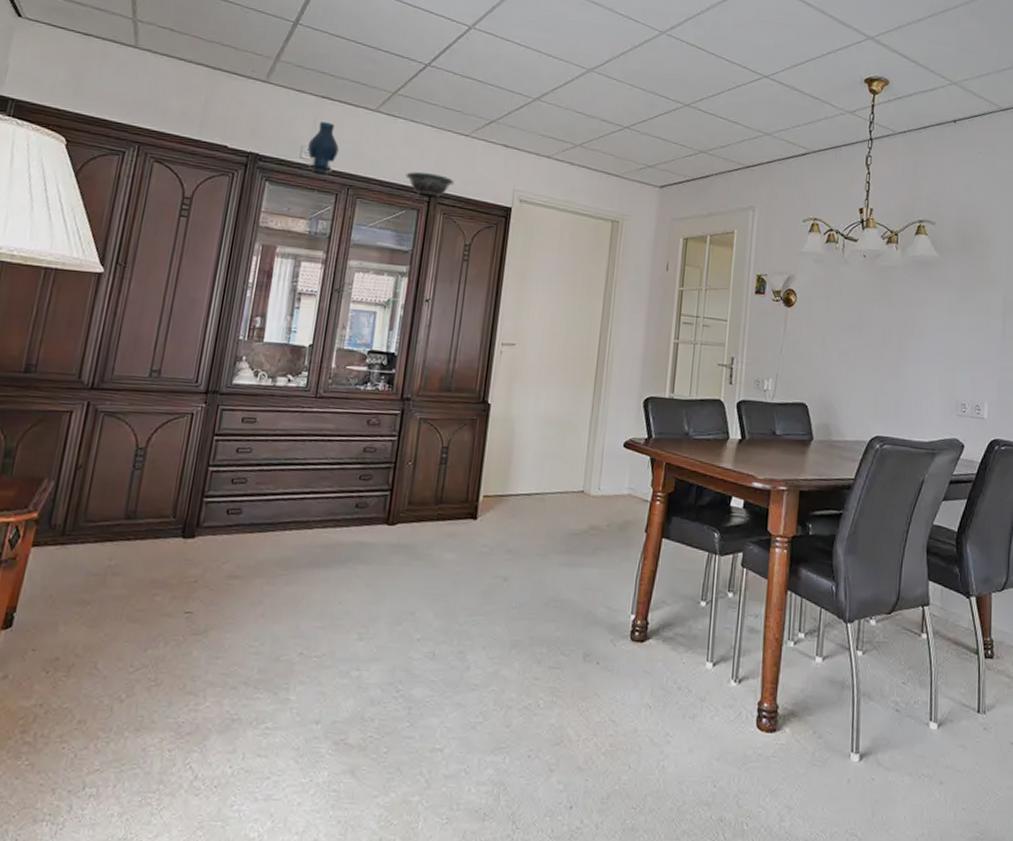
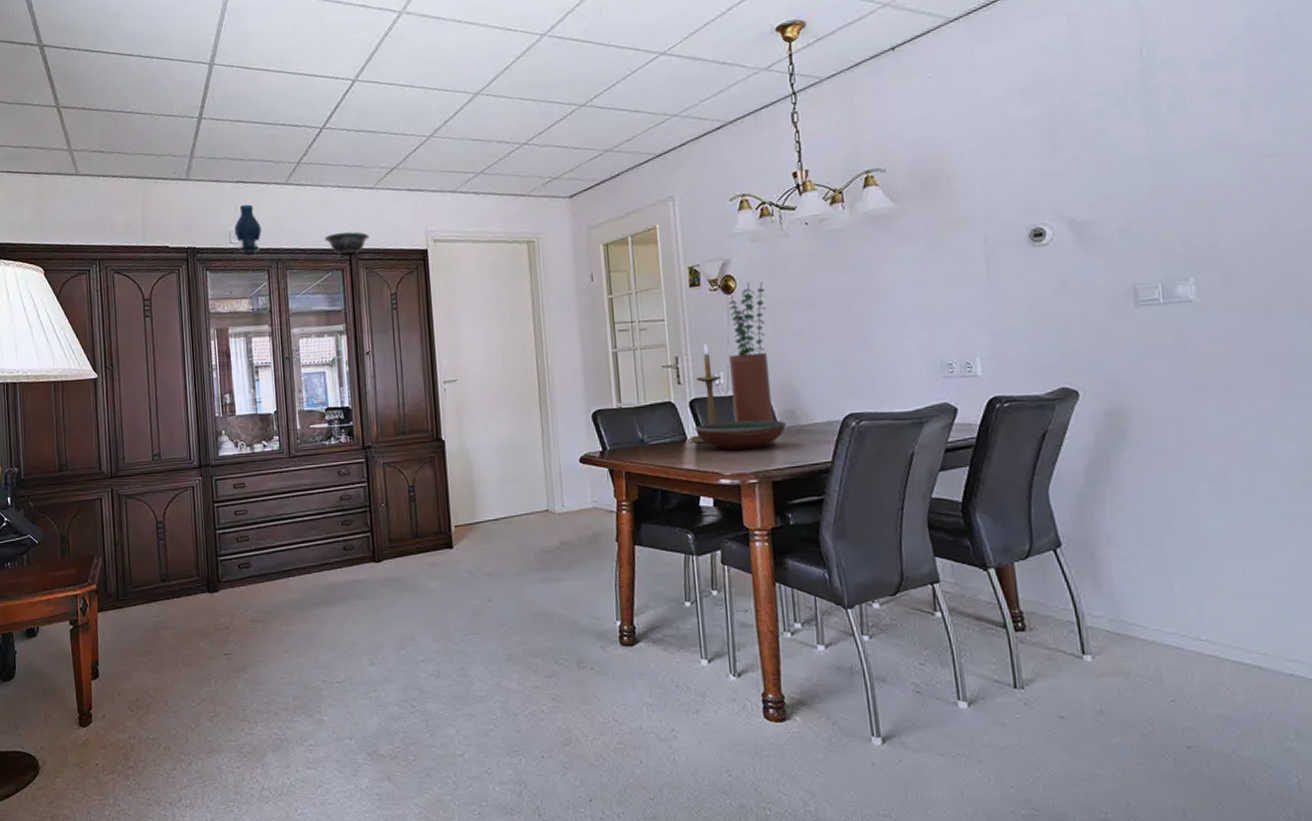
candlestick: none [732,349,770,445] -> present [690,343,722,444]
decorative bowl: none [737,426,821,458] -> present [694,419,787,451]
vase: none [776,299,821,433] -> present [729,282,774,422]

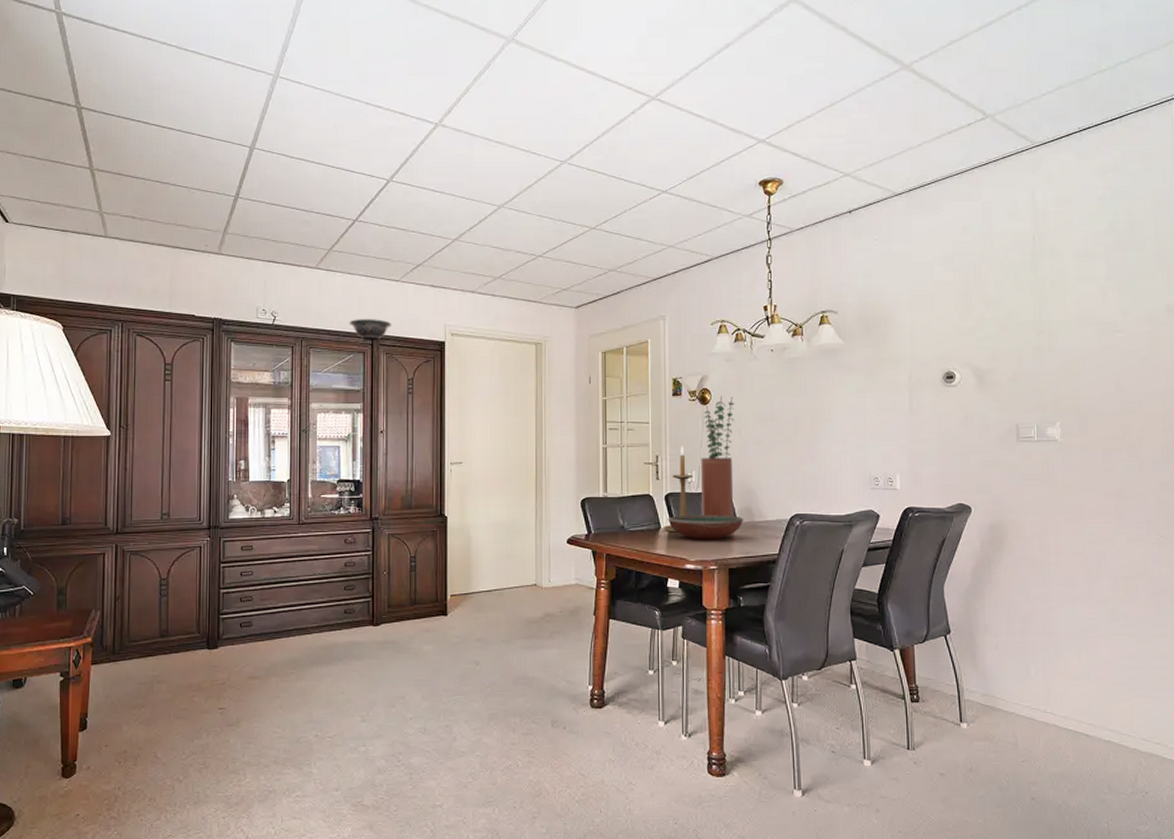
vase: present [234,204,262,256] -> none [262,284,289,331]

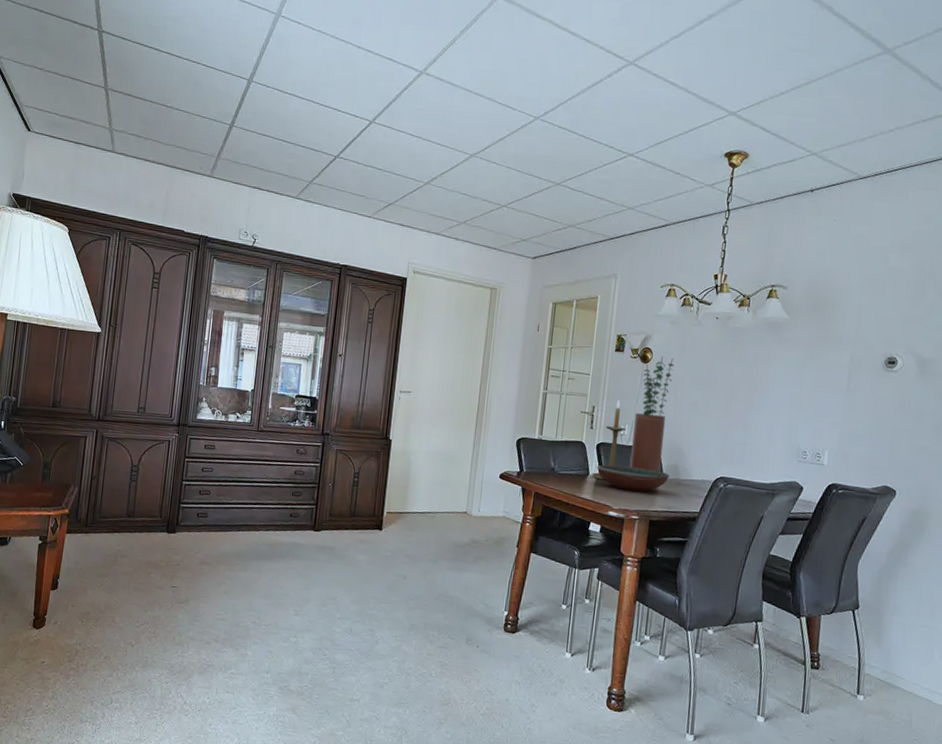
decorative bowl: present [349,319,392,342] -> none [321,249,360,271]

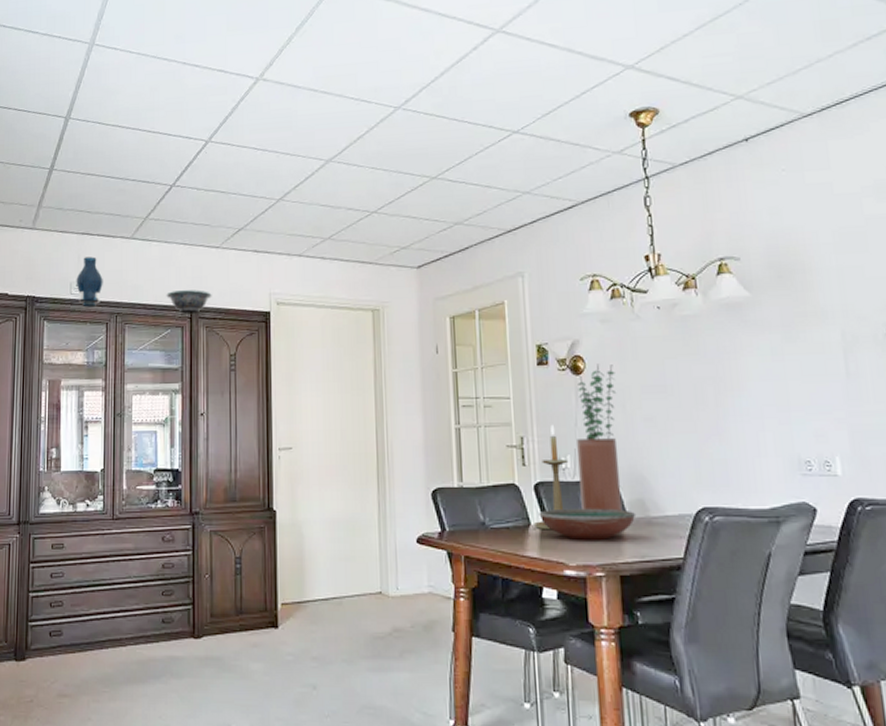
vase: none [244,208,269,253] -> present [76,257,103,308]
decorative bowl: none [321,249,360,271] -> present [166,290,212,315]

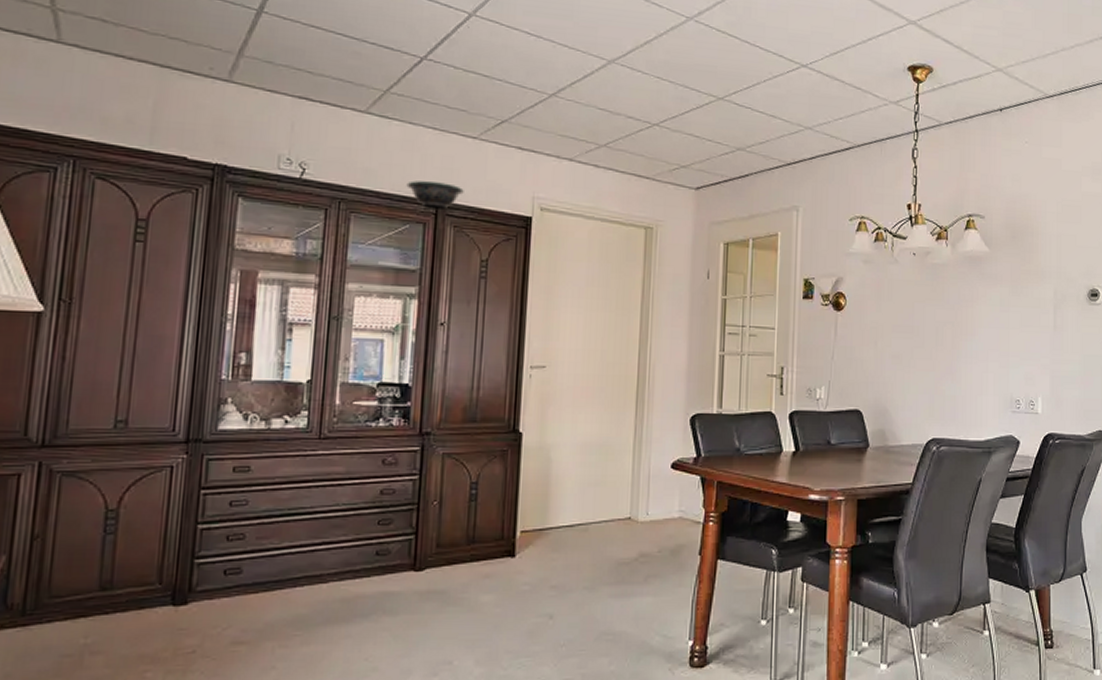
vase: present [76,257,103,308] -> none [286,126,325,188]
candlestick: present [534,424,569,530] -> none [786,356,823,457]
decorative bowl: present [539,508,637,540] -> none [791,436,877,466]
vase: present [577,363,623,511] -> none [830,301,872,440]

